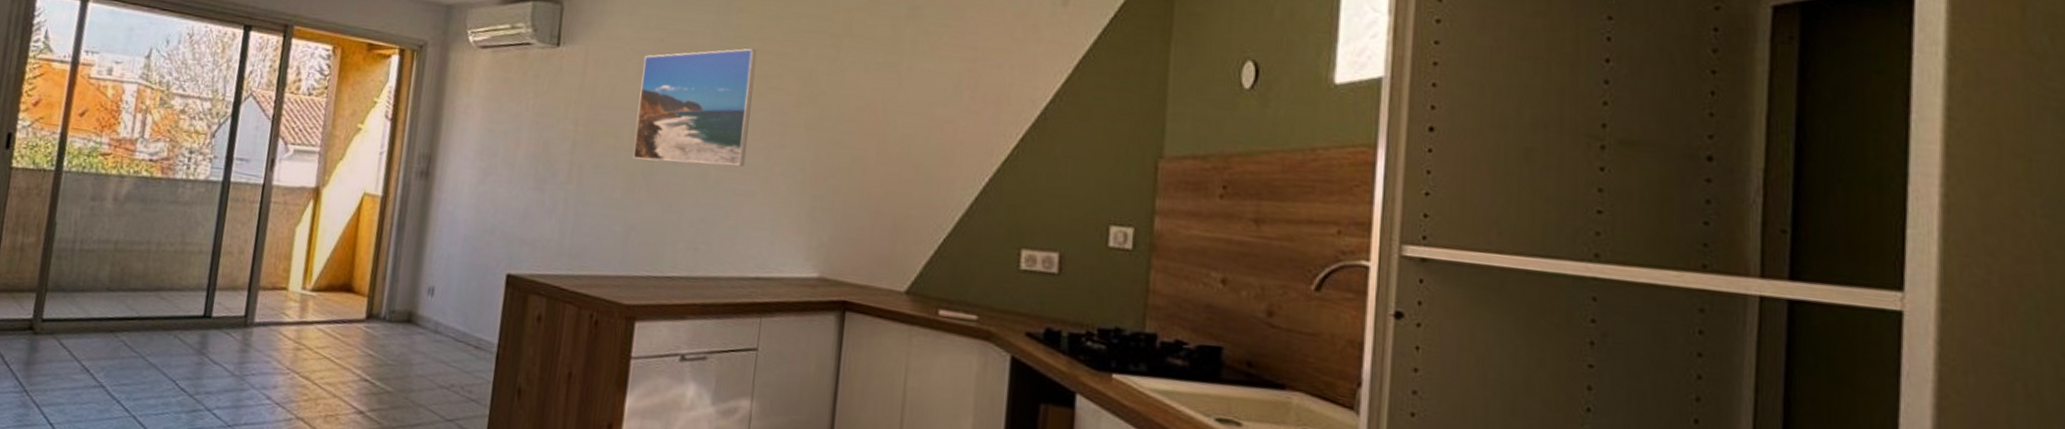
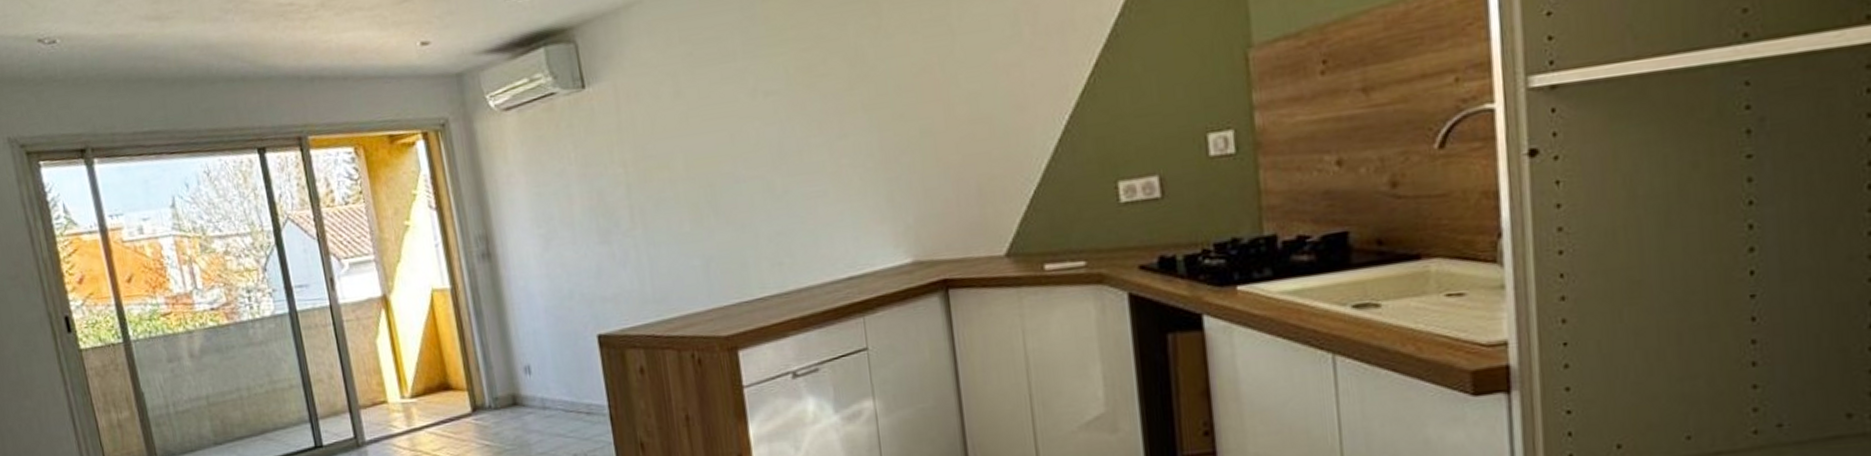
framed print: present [633,48,758,166] -> none [677,38,810,188]

